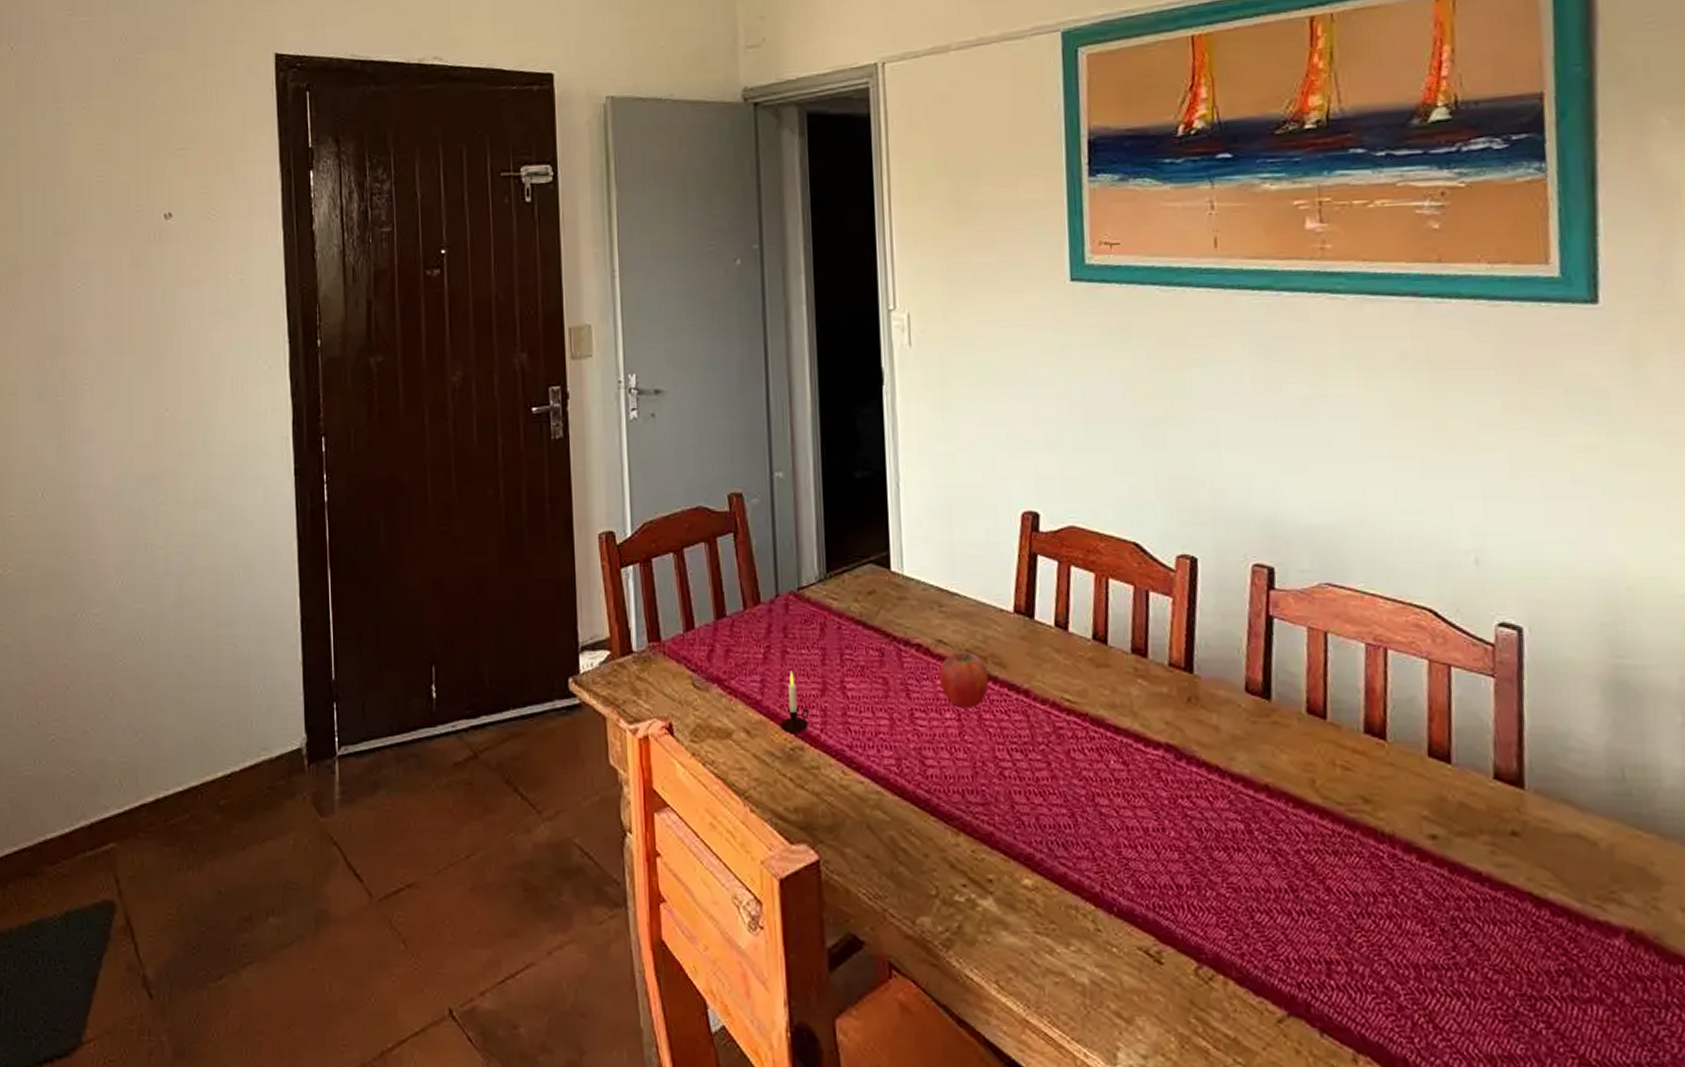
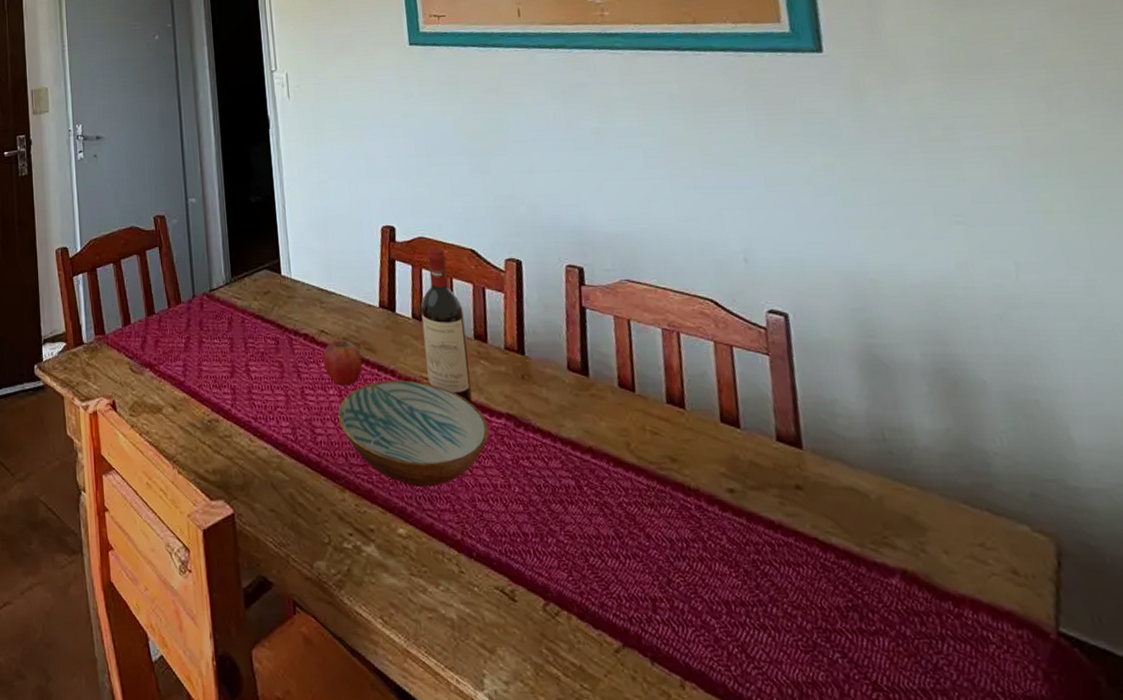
candle: present [779,670,810,733] -> none [199,356,222,408]
bowl: none [955,702,1142,830] -> present [338,380,489,487]
wine bottle: none [1066,540,1125,731] -> present [420,248,473,403]

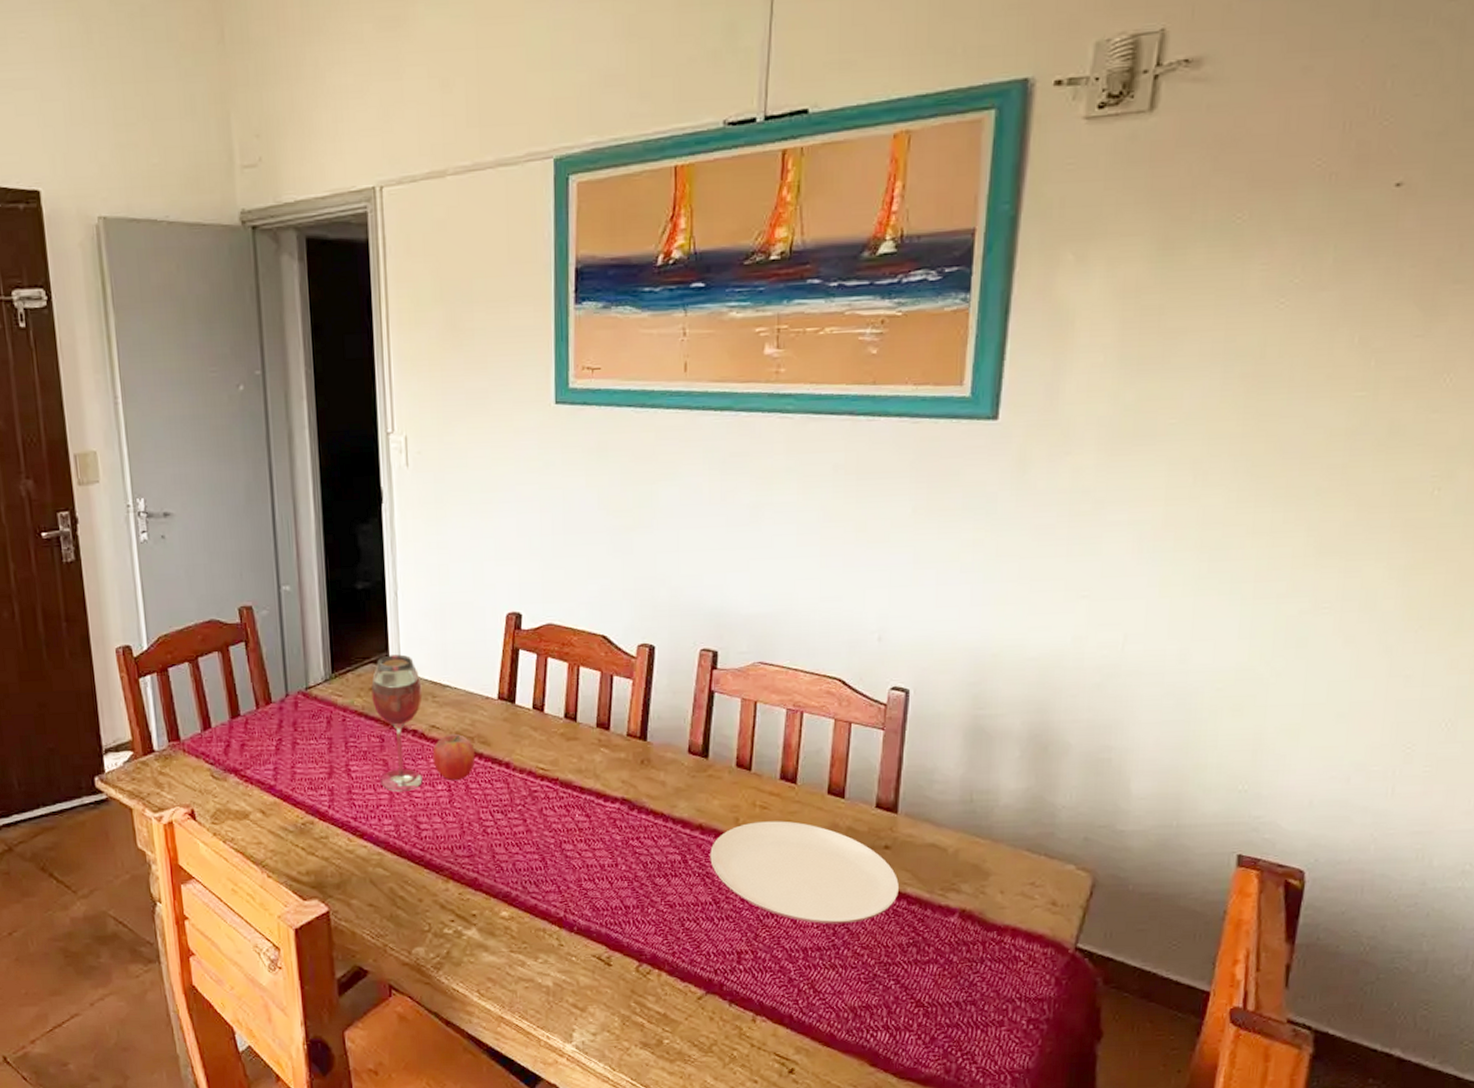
wineglass: none [266,262,315,395] -> present [371,654,423,792]
bowl: present [338,380,489,487] -> none [446,771,601,872]
wine bottle: present [420,248,473,403] -> none [542,634,589,790]
plate: none [604,448,823,576] -> present [710,821,899,925]

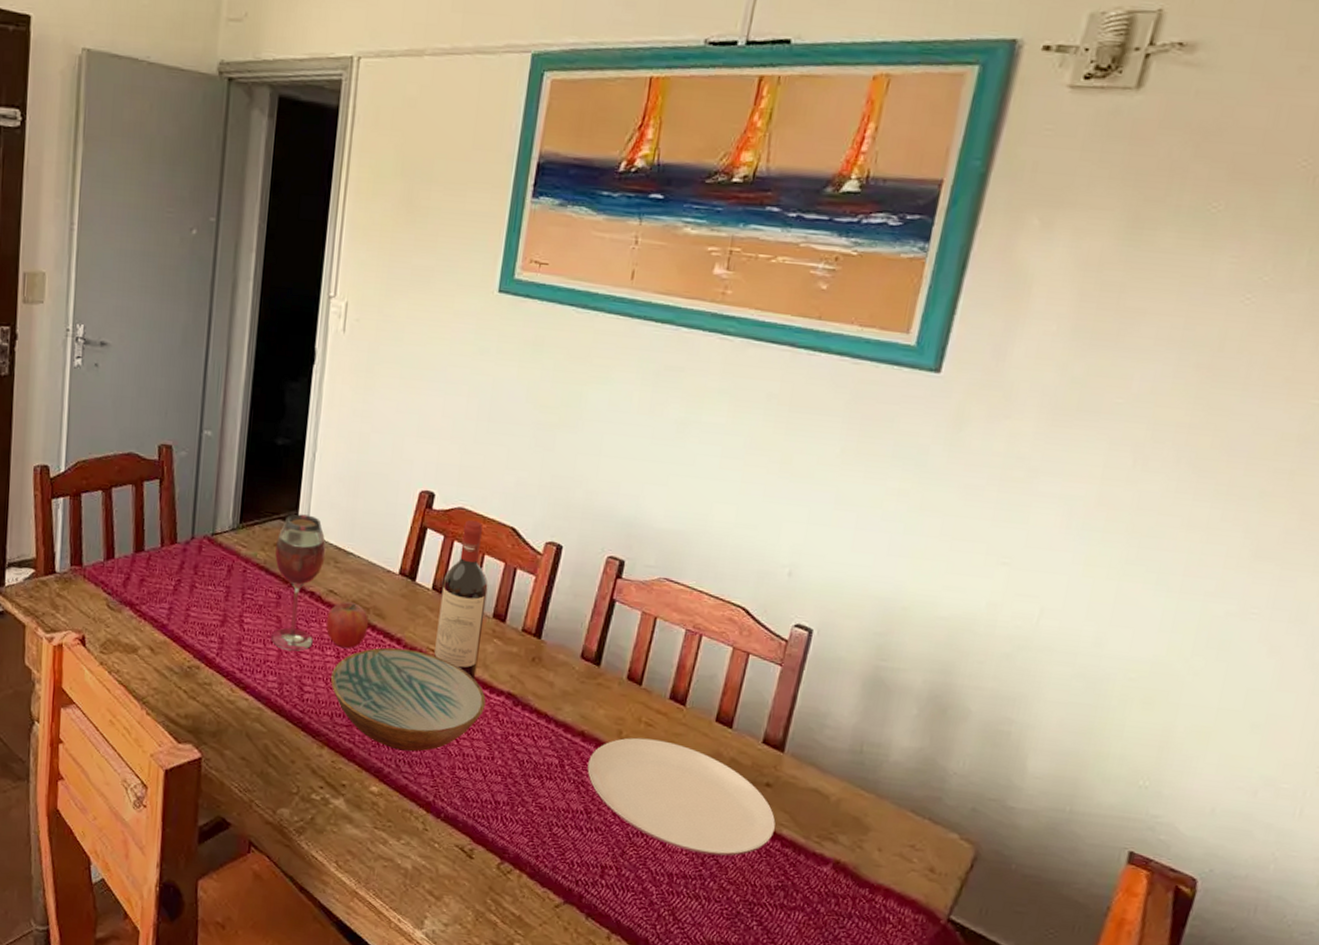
bowl: none [446,771,601,872] -> present [331,647,486,752]
wine bottle: none [542,634,589,790] -> present [434,520,488,679]

